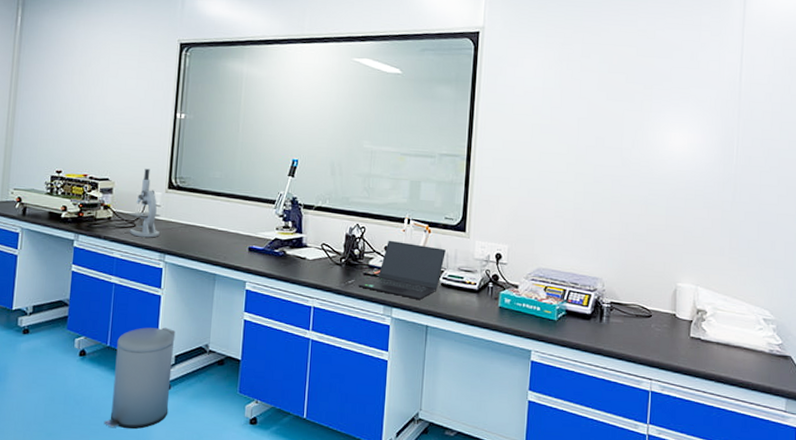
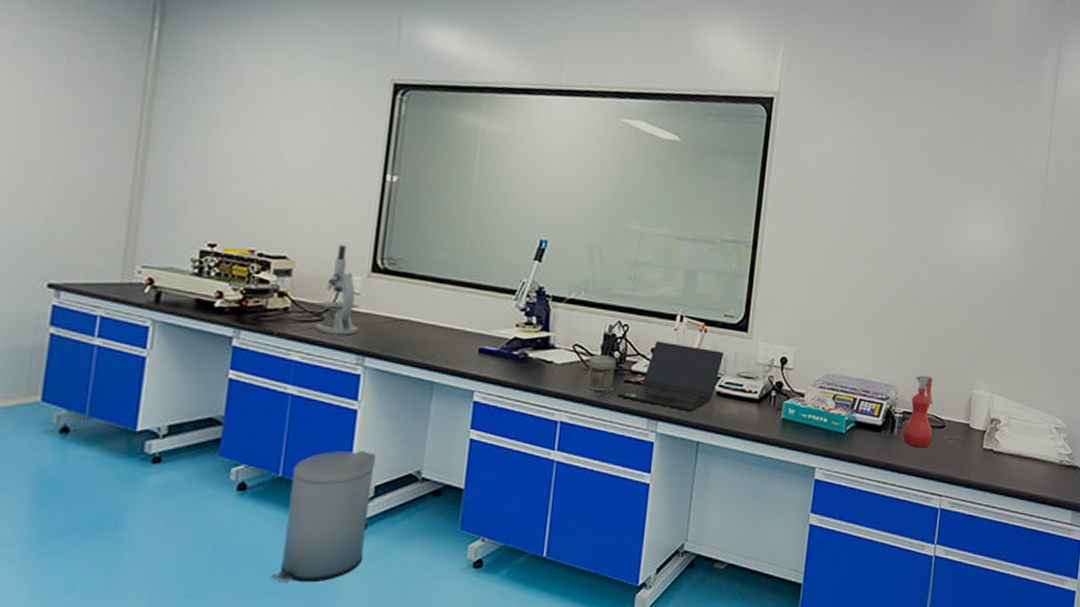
jar: none [334,252,357,282] -> present [588,355,617,391]
spray bottle: none [611,269,640,335] -> present [902,375,933,448]

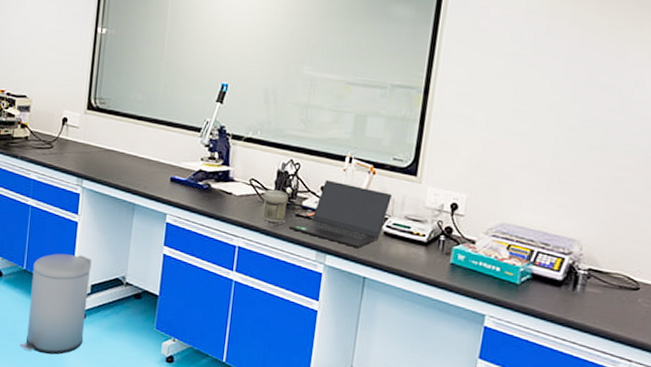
microscope: present [312,244,360,336] -> none [44,86,79,161]
spray bottle: present [902,375,933,448] -> none [586,232,627,309]

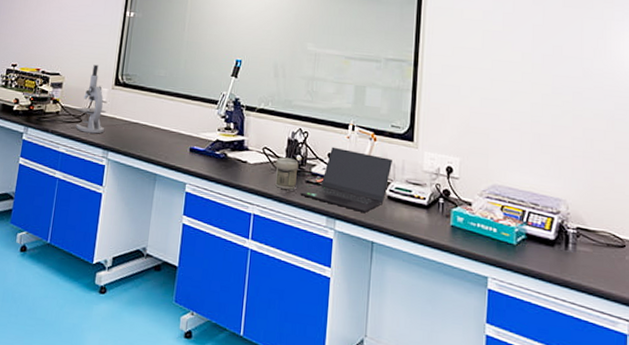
pedal bin: present [19,253,92,355] -> none [39,225,114,334]
microscope: none [44,86,79,161] -> present [74,64,106,134]

